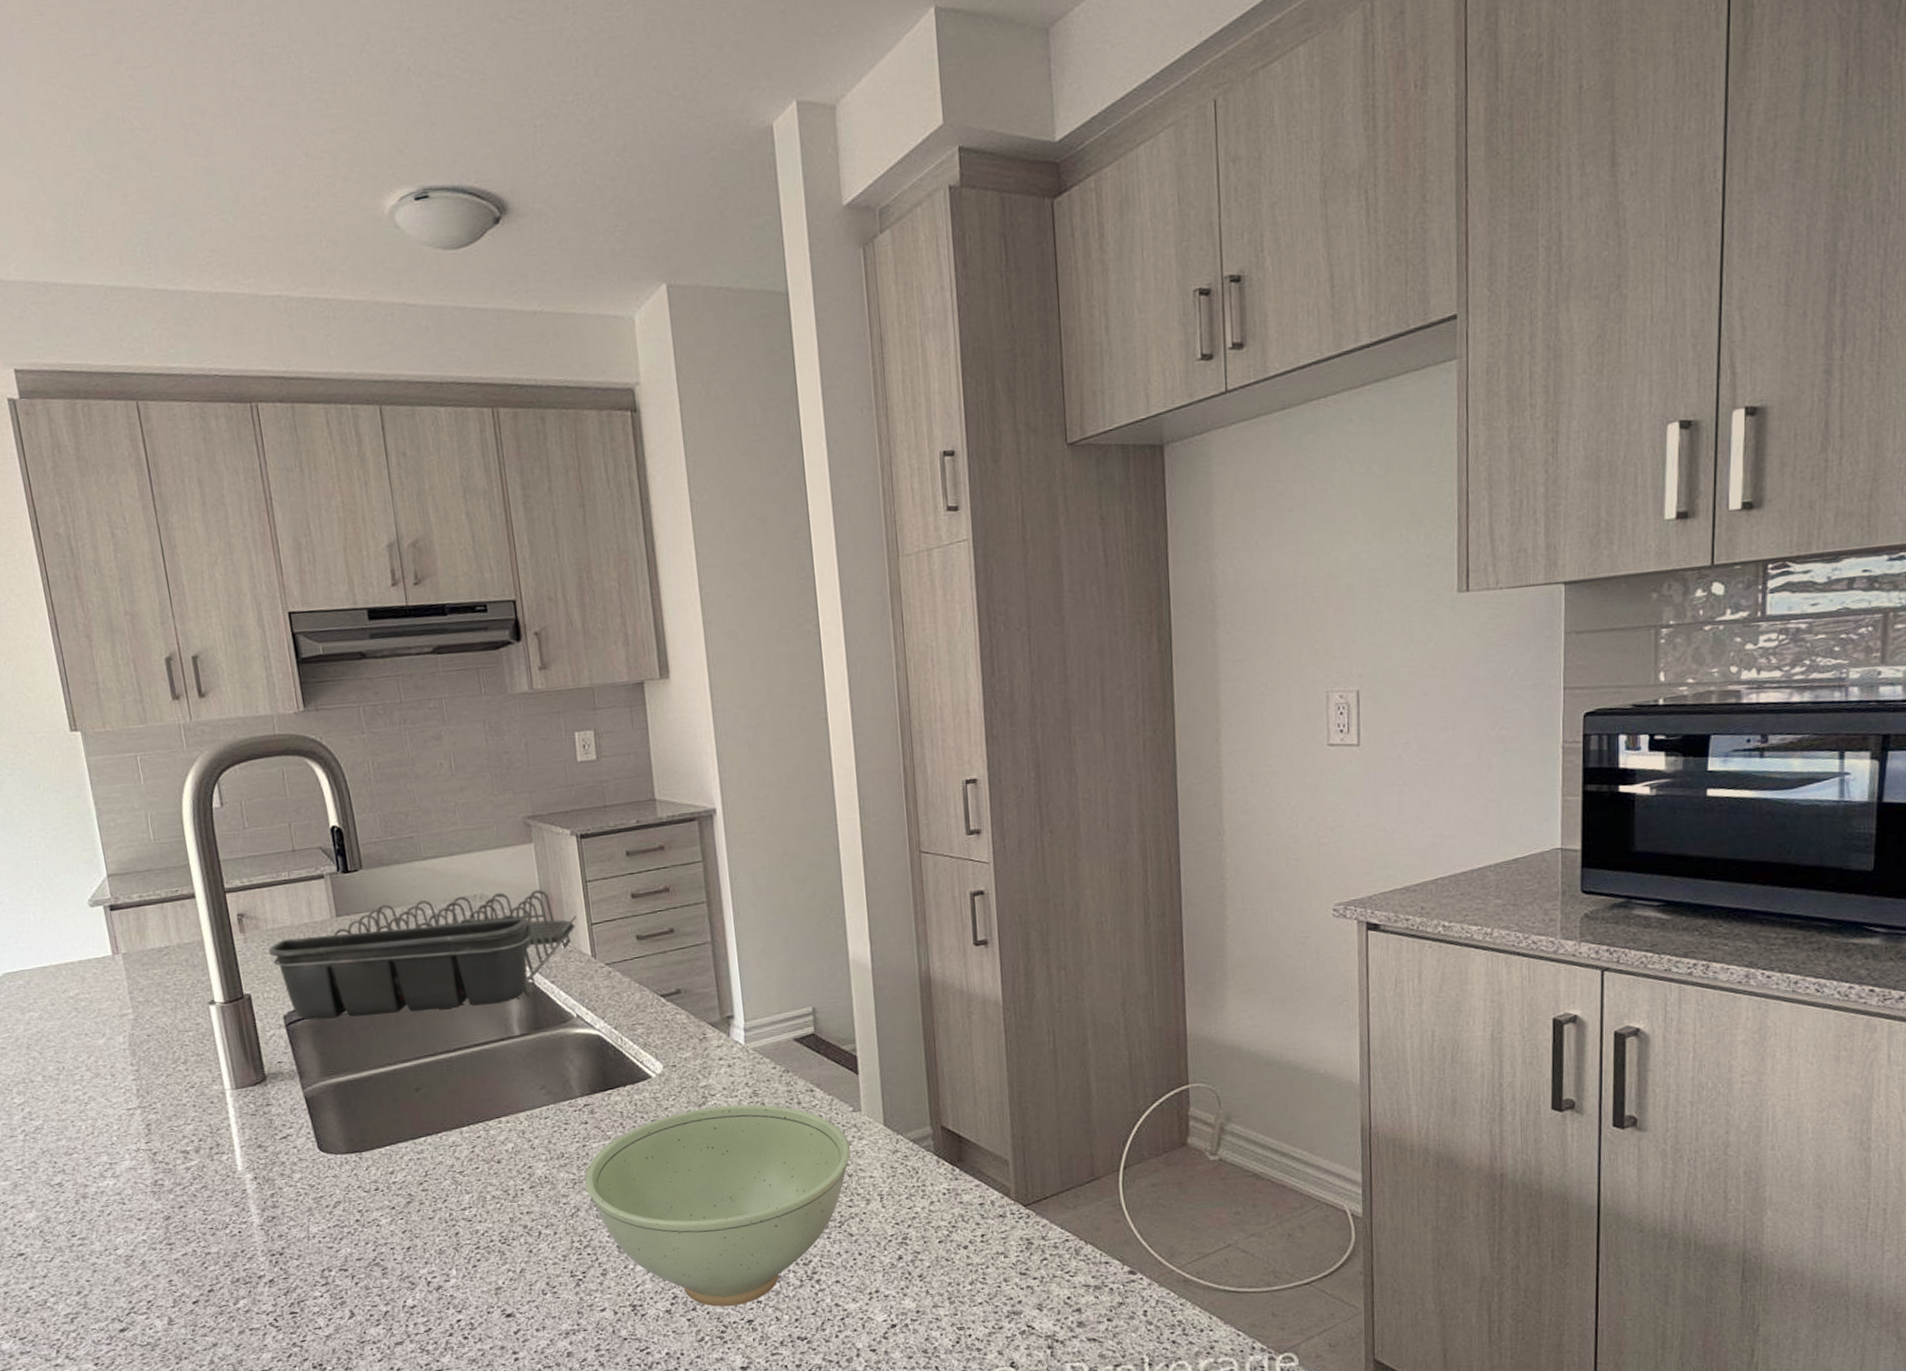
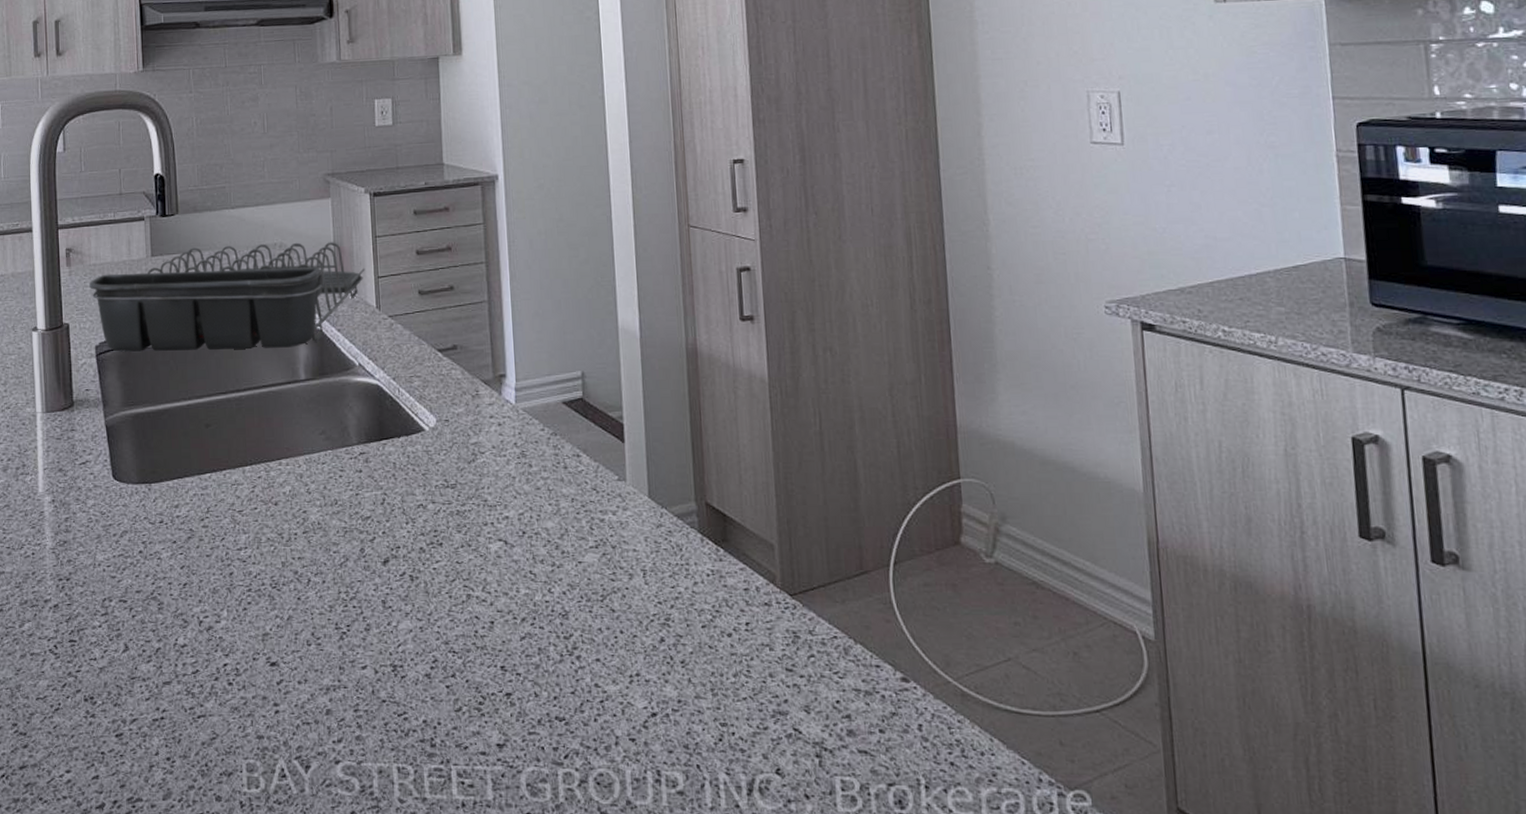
bowl: present [585,1104,851,1307] -> none [355,464,615,677]

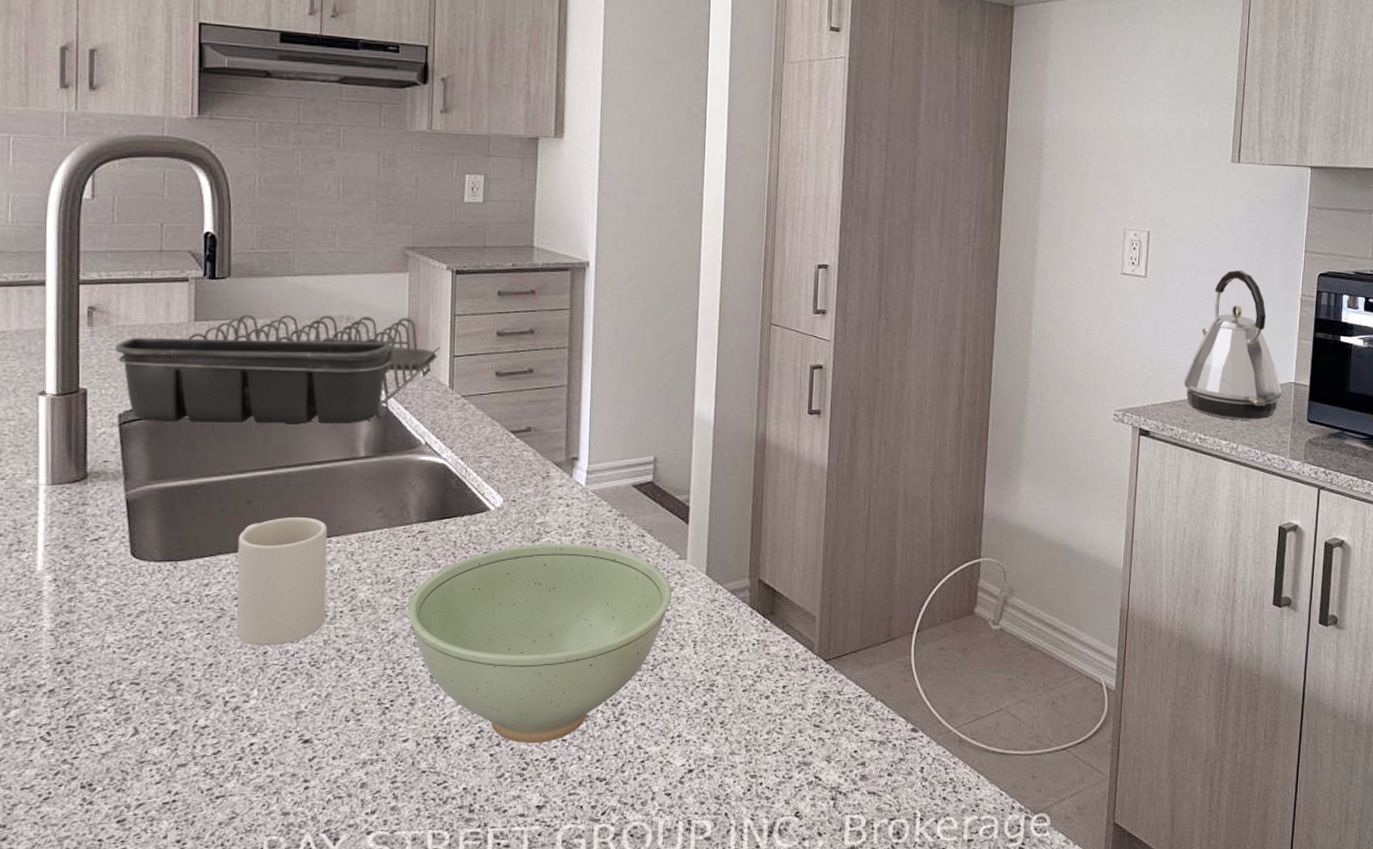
mug: none [200,440,282,567] -> present [237,518,328,646]
bowl: none [355,464,615,677] -> present [408,543,673,744]
kettle: none [1191,126,1330,308] -> present [1184,270,1282,421]

